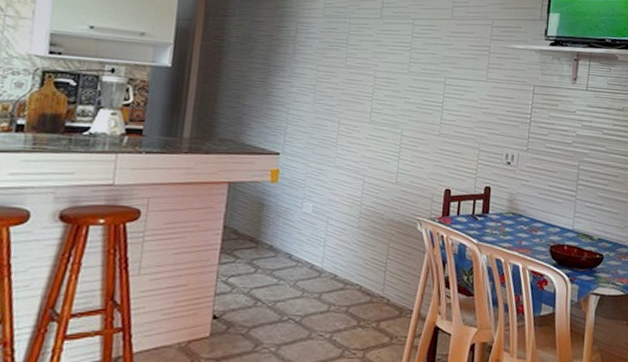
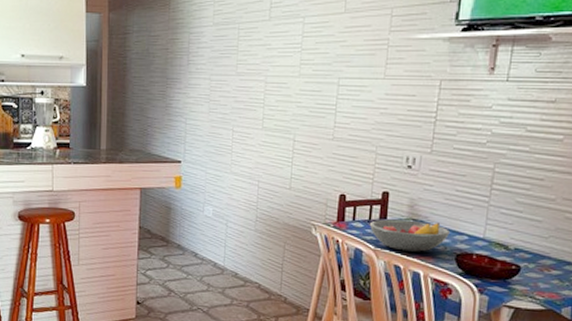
fruit bowl: none [472,213,545,245] -> present [369,219,451,252]

